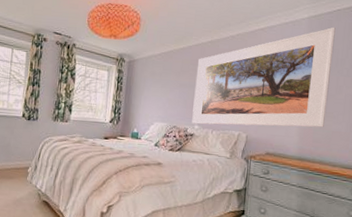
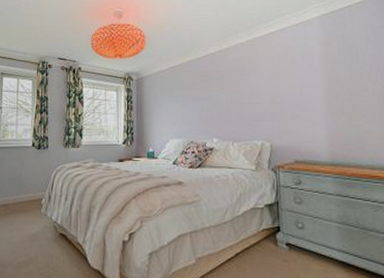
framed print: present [192,27,336,128] -> none [208,23,355,137]

